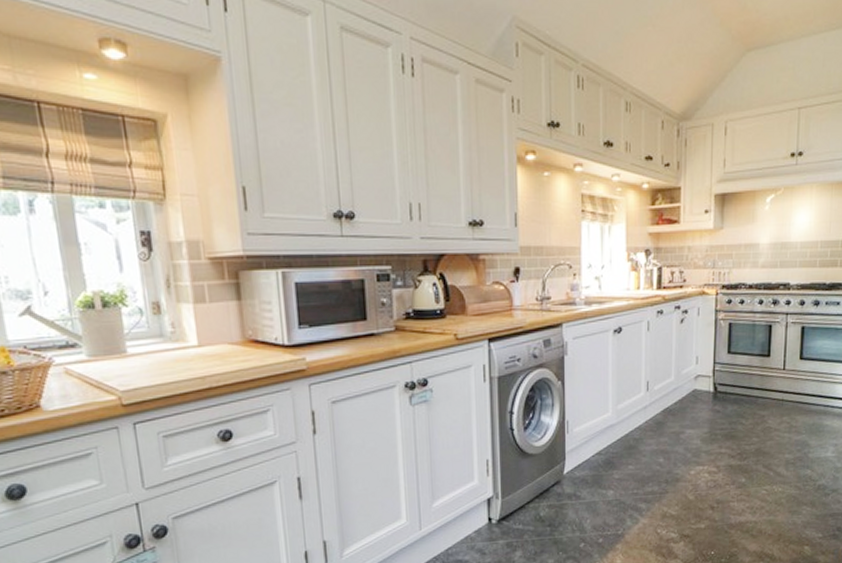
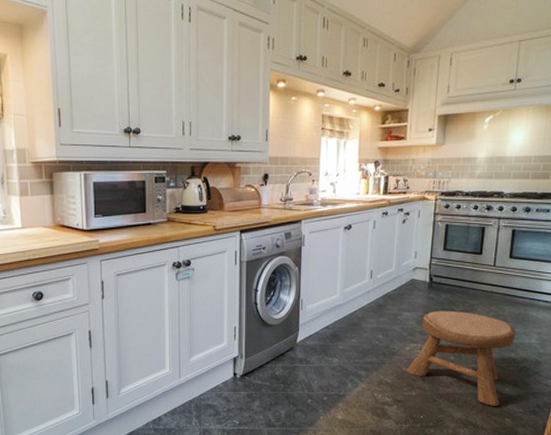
stool: none [692,424,810,533] -> present [406,310,515,406]

